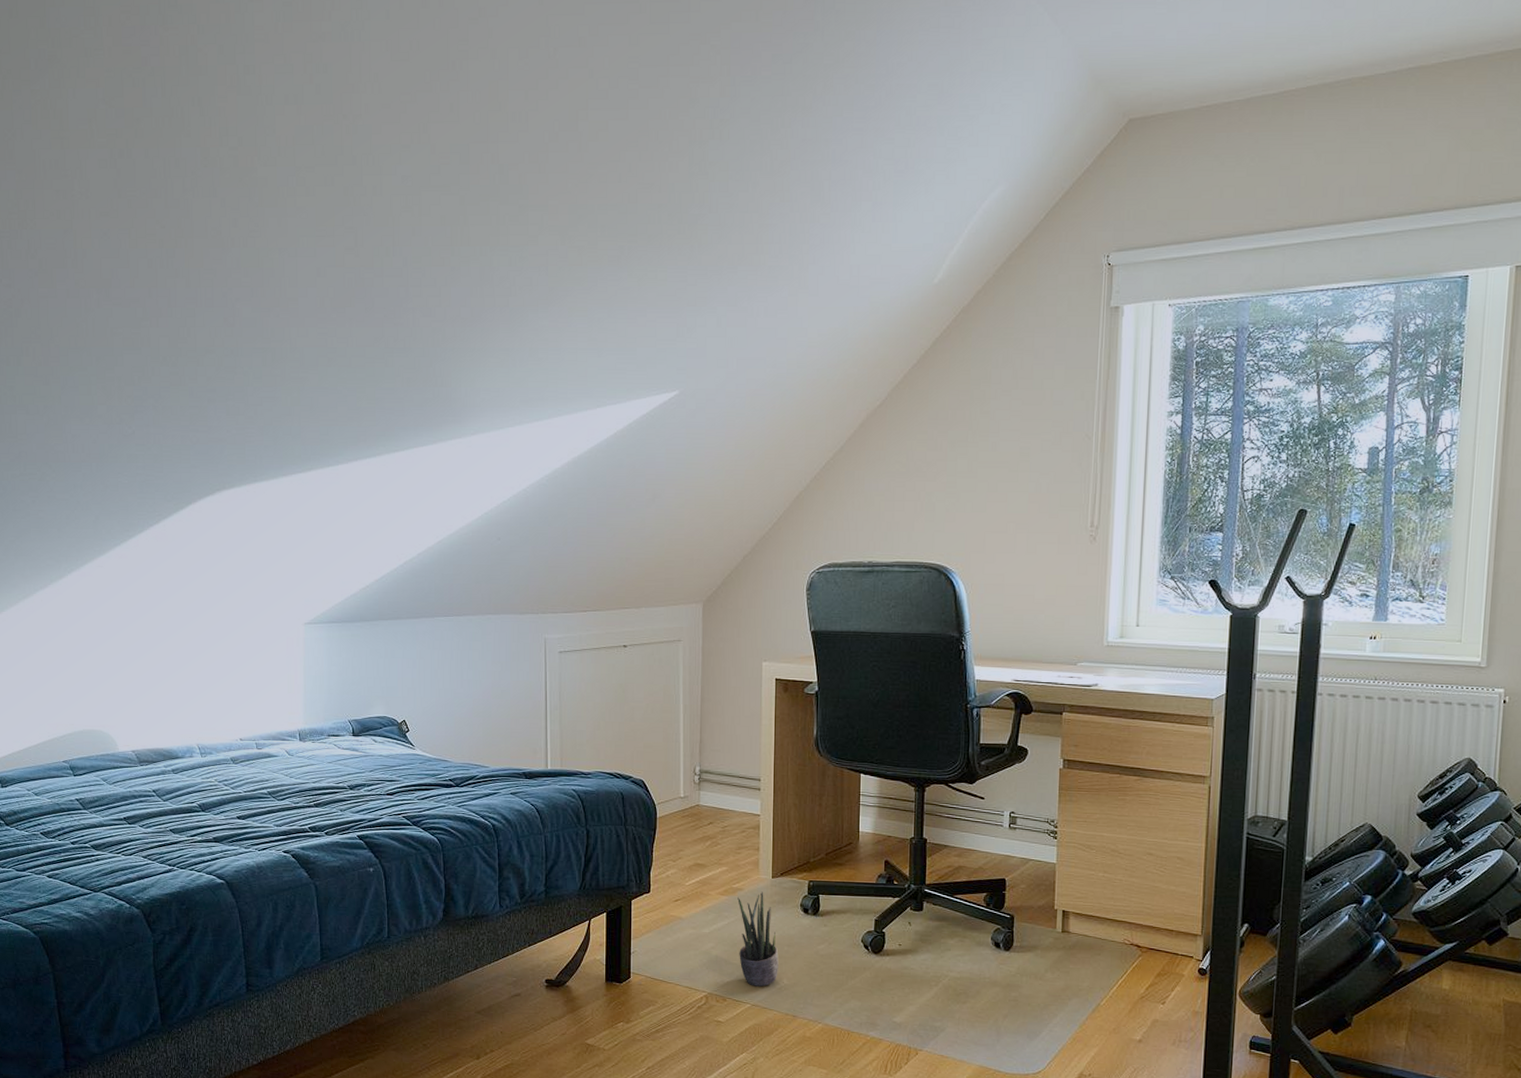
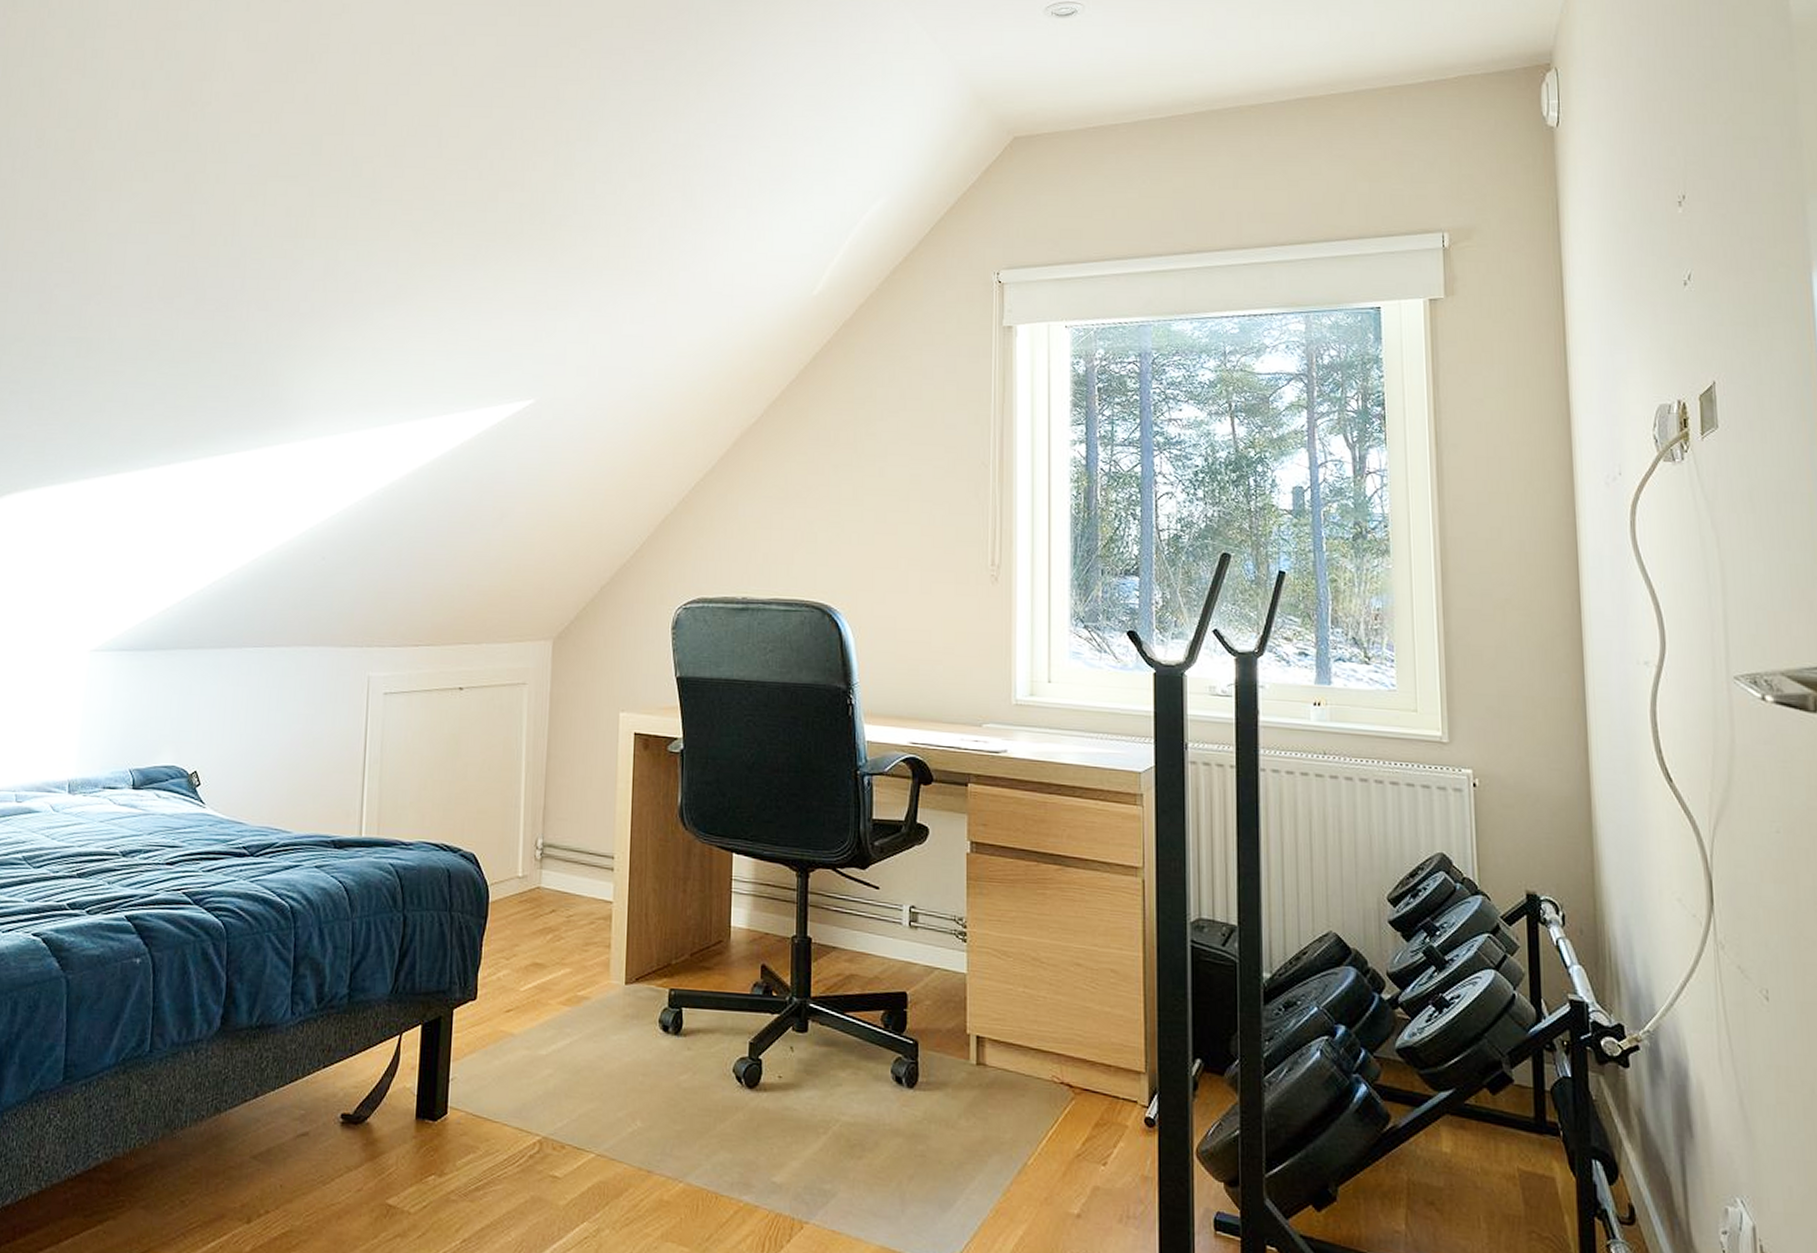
potted plant: present [738,891,779,987] -> none [582,1001,631,1130]

